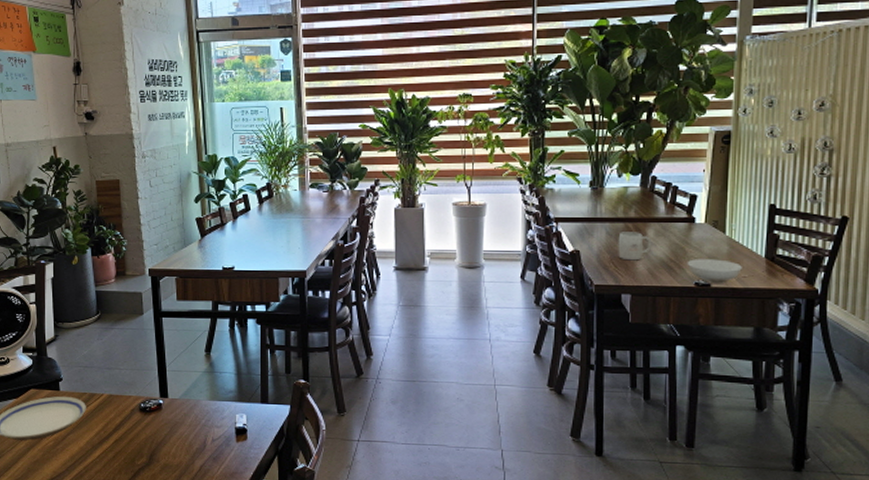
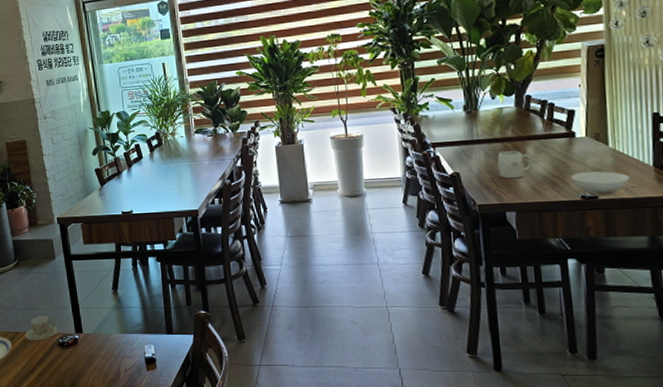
teacup: none [102,376,140,404] -> present [25,315,58,341]

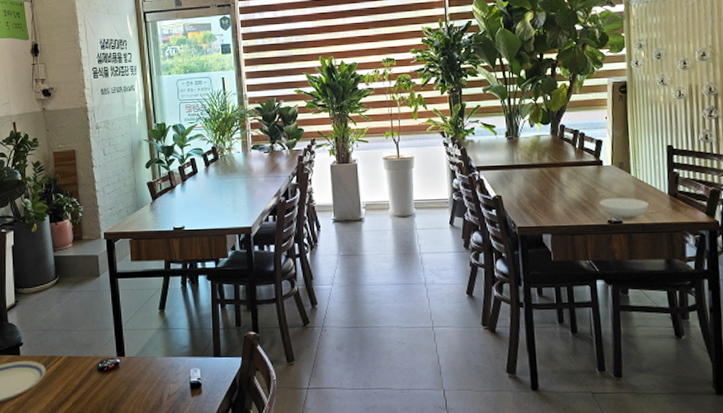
teacup: present [25,315,58,341] -> none [61,338,98,365]
mug: present [497,150,532,179] -> none [535,176,565,203]

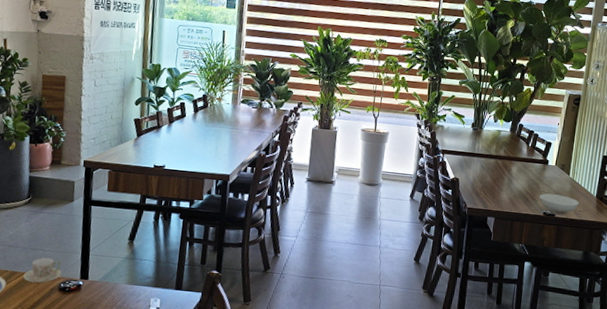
teacup: none [61,338,98,365] -> present [23,257,62,283]

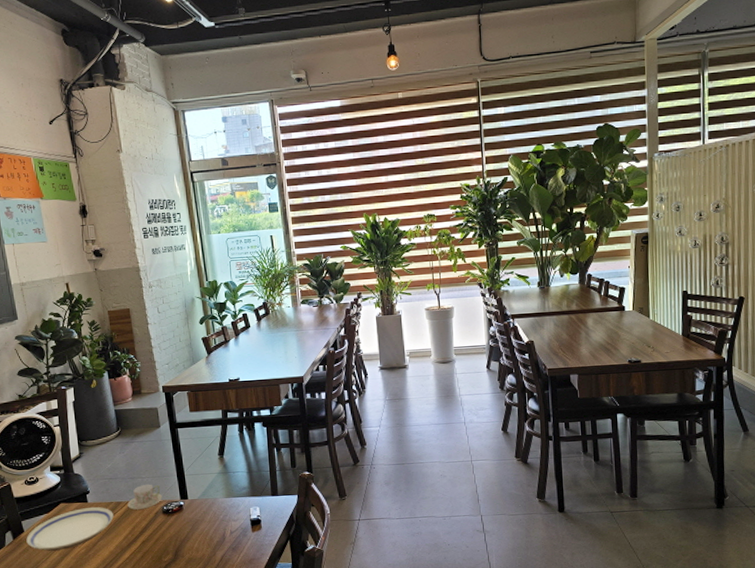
bowl: present [539,193,579,214] -> none [621,339,665,360]

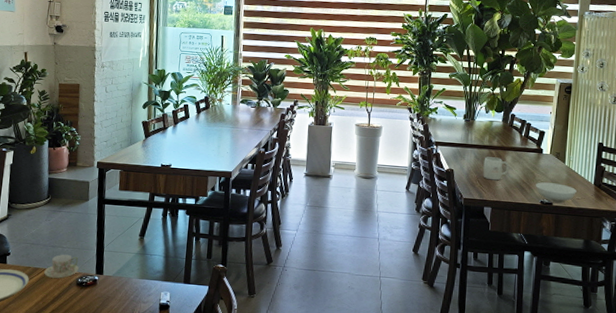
mug: none [564,322,591,346] -> present [483,157,509,181]
bowl: none [621,339,665,360] -> present [535,182,577,203]

